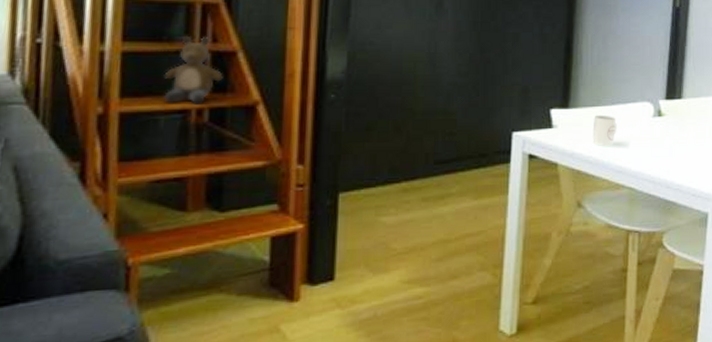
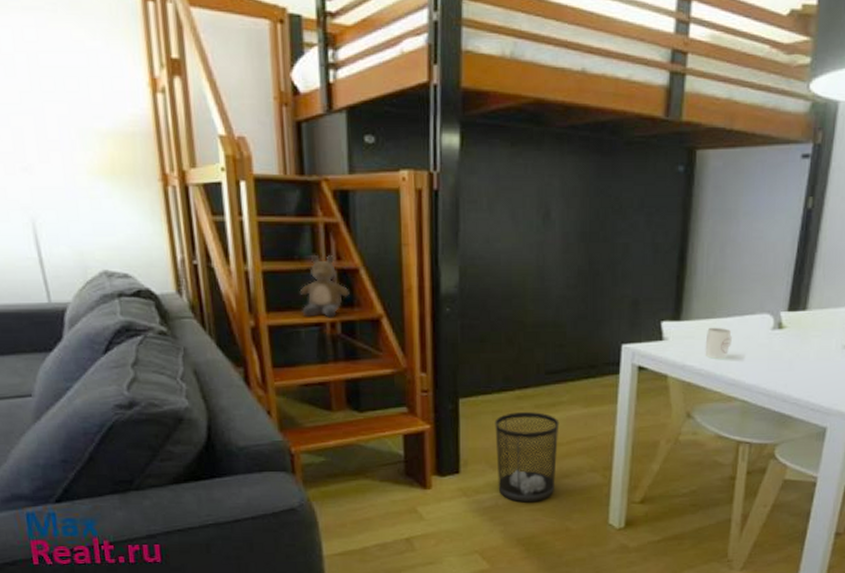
waste bin: none [377,206,448,311] -> present [495,412,559,503]

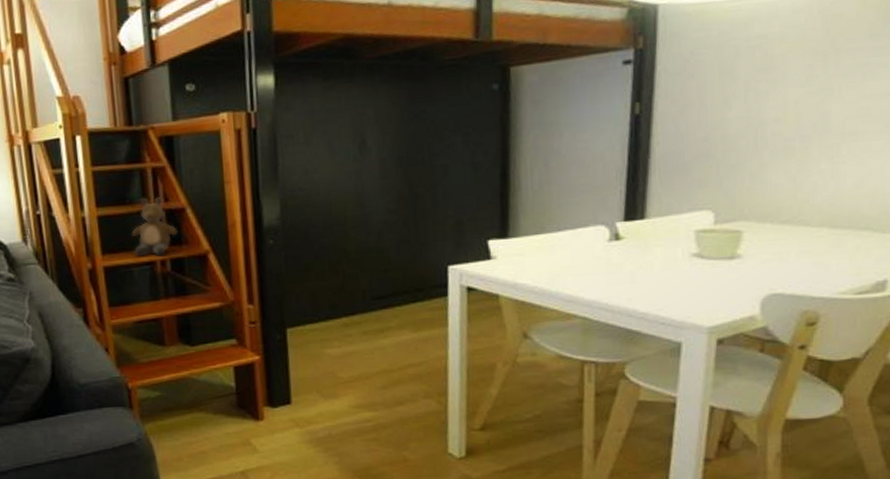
waste bin: present [495,412,559,503] -> none [323,339,389,432]
mug: present [705,327,732,360] -> none [536,242,565,277]

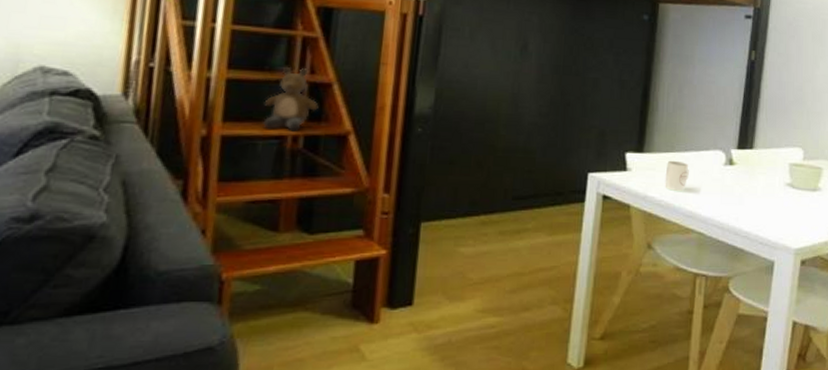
mug: none [536,242,565,277] -> present [665,160,689,192]

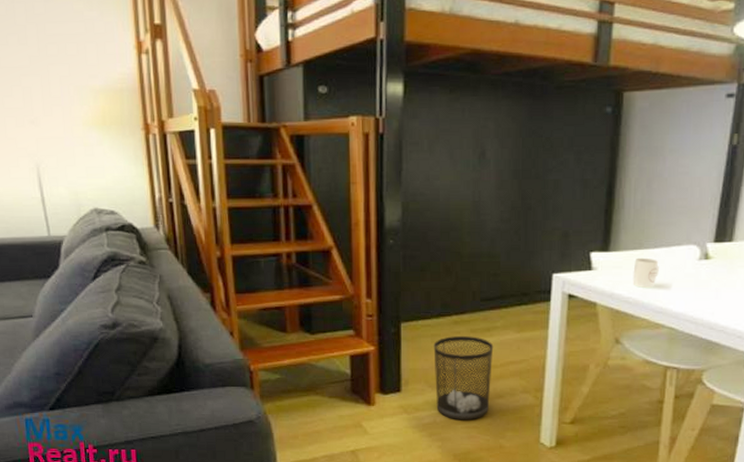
bear: present [263,67,319,132] -> none [261,193,304,249]
waste bin: none [453,239,523,339] -> present [433,336,494,421]

